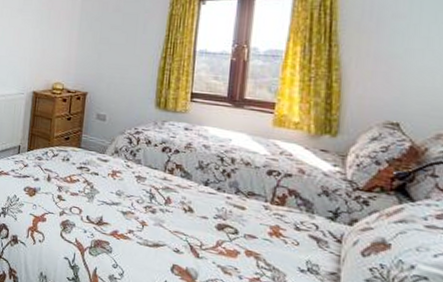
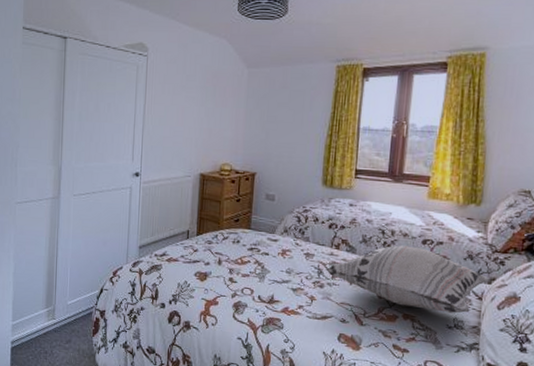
decorative pillow: none [158,174,352,256] -> present [326,245,491,314]

